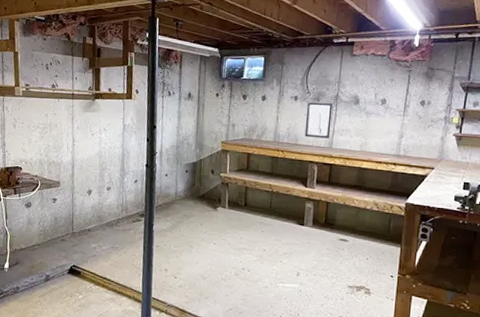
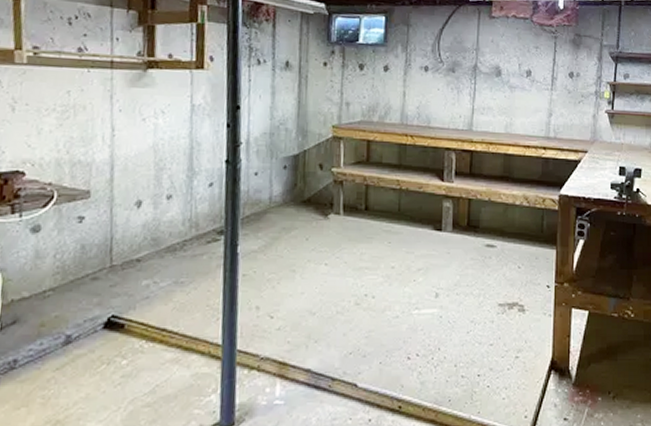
wall art: present [304,102,333,139] -> none [438,73,470,119]

